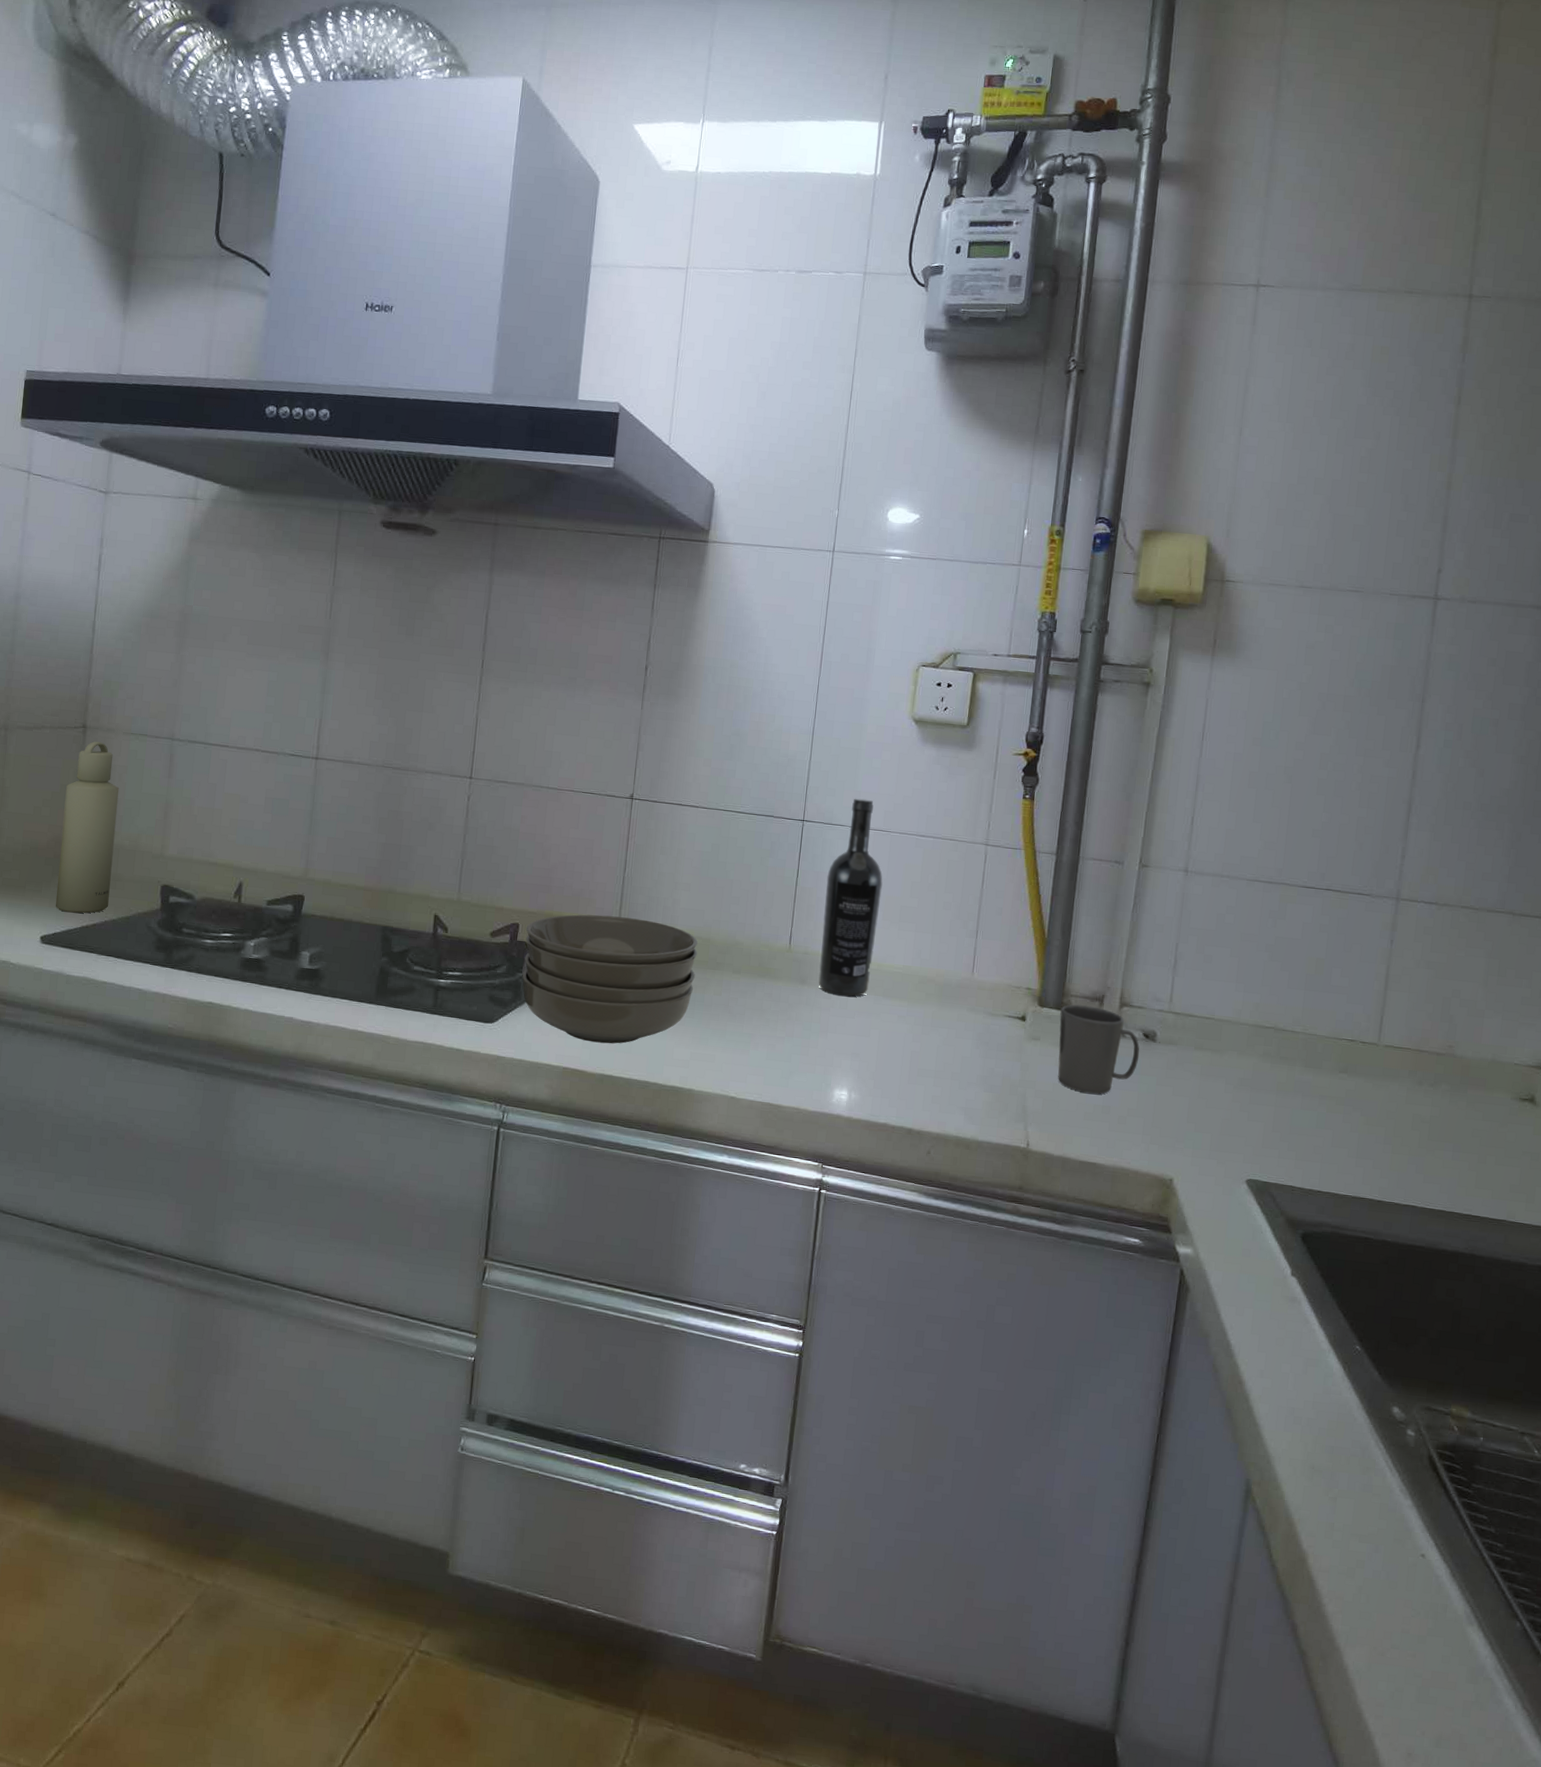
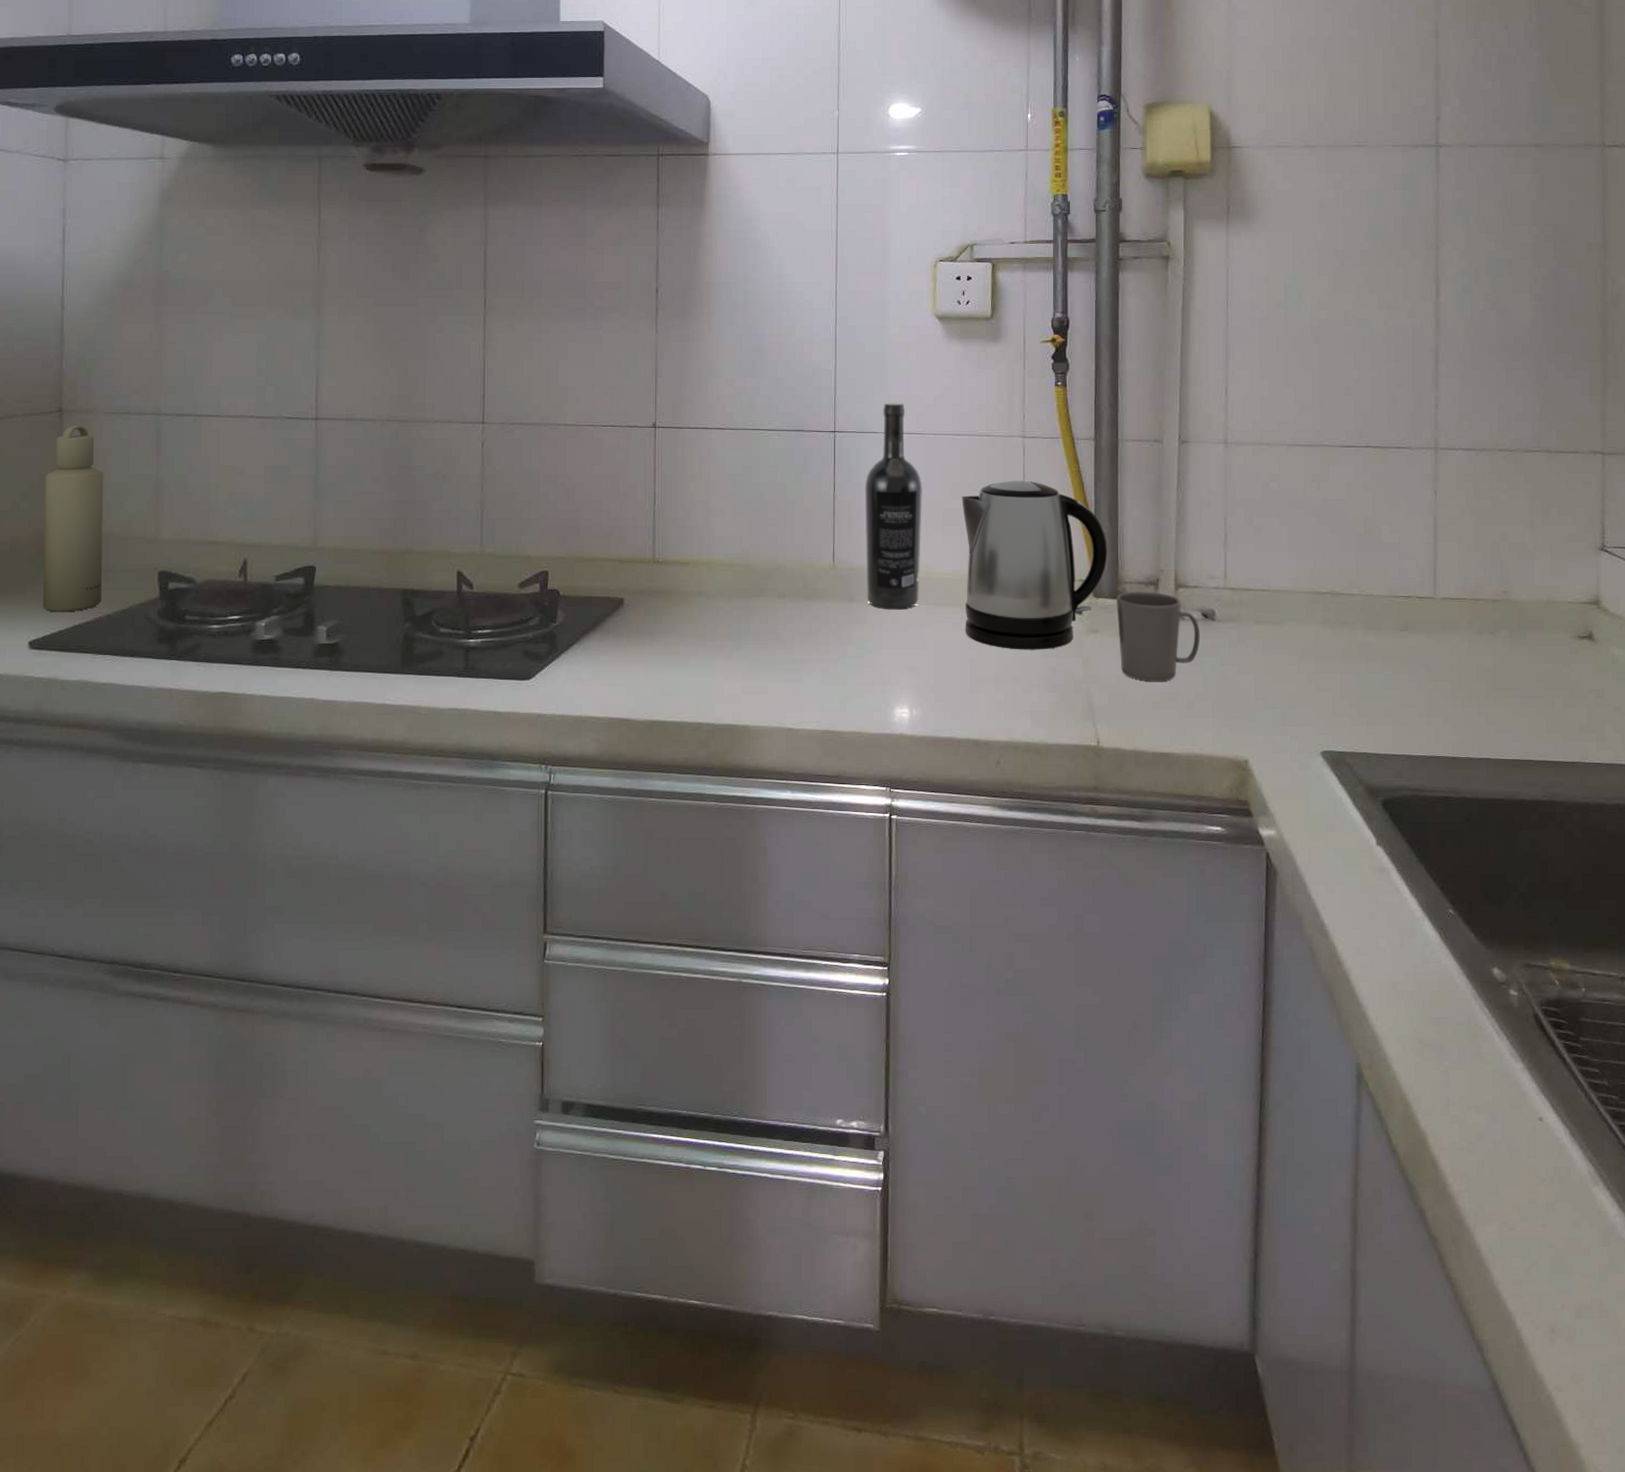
bowl: present [522,914,698,1044] -> none [556,552,739,688]
kettle: none [909,885,1058,1051] -> present [961,480,1107,650]

